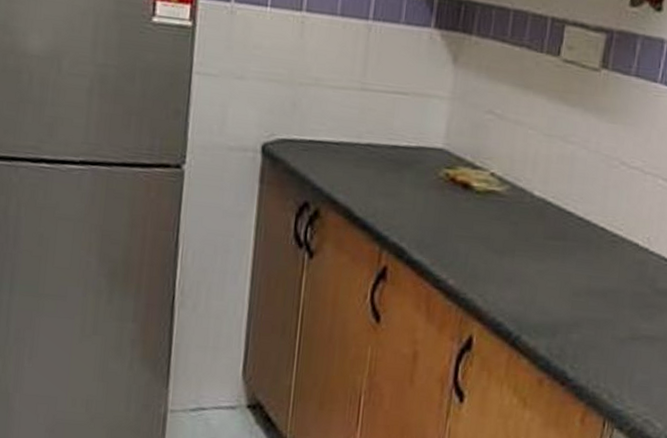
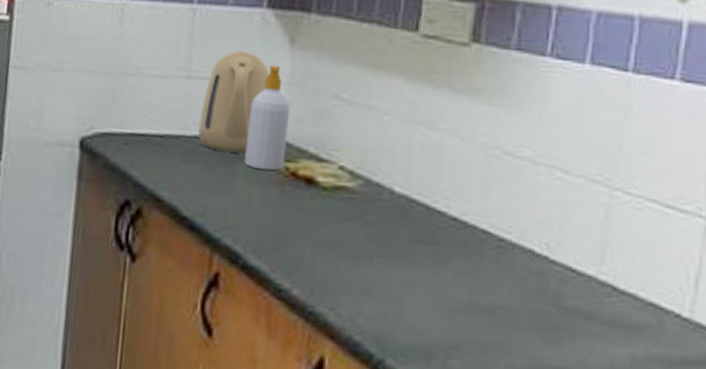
kettle: none [371,66,435,160] -> present [198,51,270,153]
soap bottle: none [411,81,452,177] -> present [244,65,291,171]

